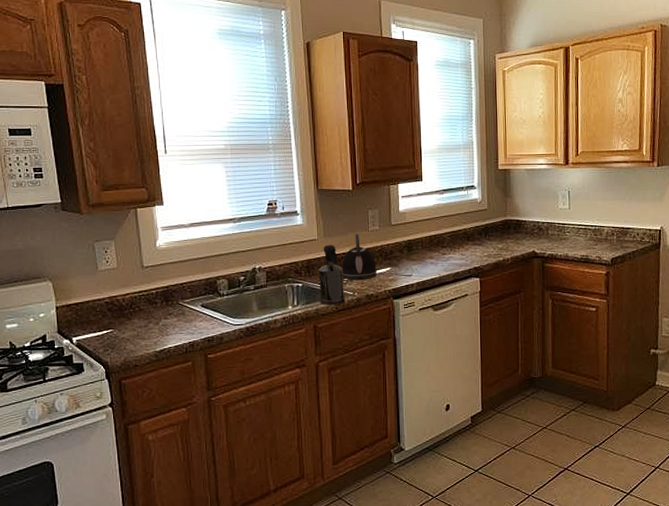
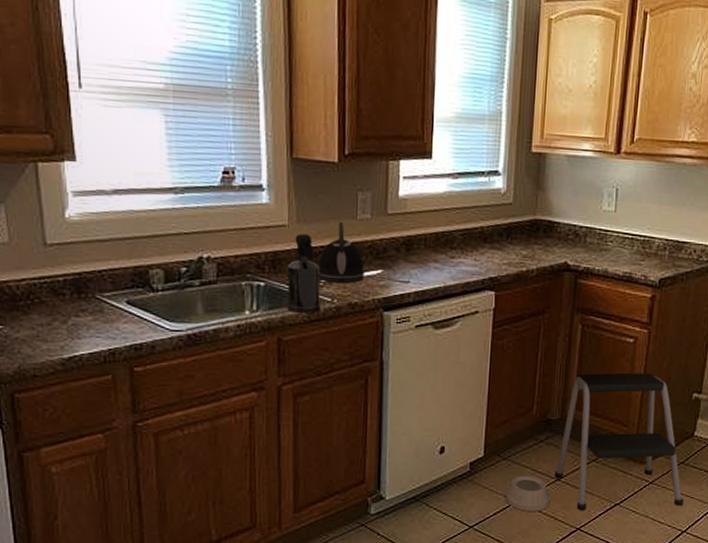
pet bowl: none [502,425,540,456] -> present [505,475,550,513]
step stool: none [541,335,654,453] -> present [554,372,684,510]

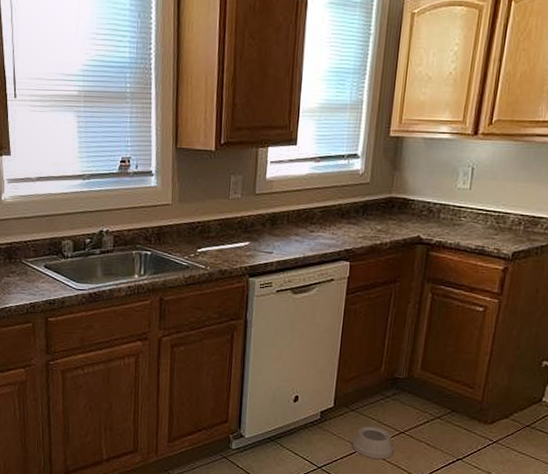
spray bottle: present [287,234,321,314] -> none [168,211,197,279]
kettle: present [318,221,364,283] -> none [195,201,234,253]
step stool: present [554,372,684,510] -> none [399,338,528,466]

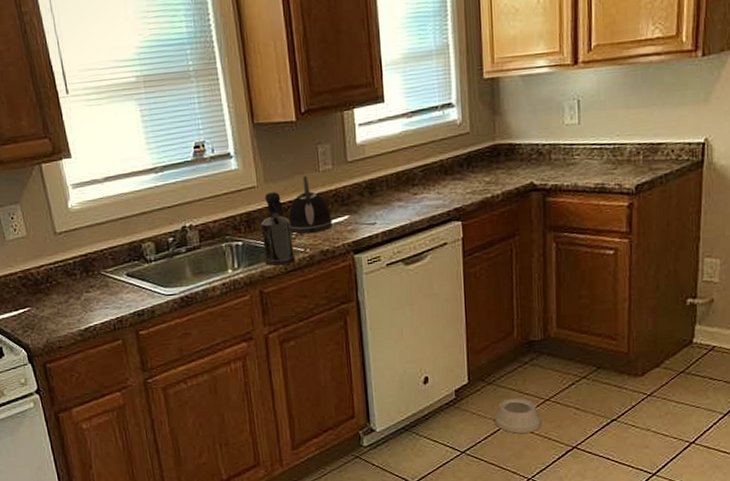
spray bottle: none [168,211,197,279] -> present [260,192,296,267]
kettle: none [195,201,234,253] -> present [289,175,332,234]

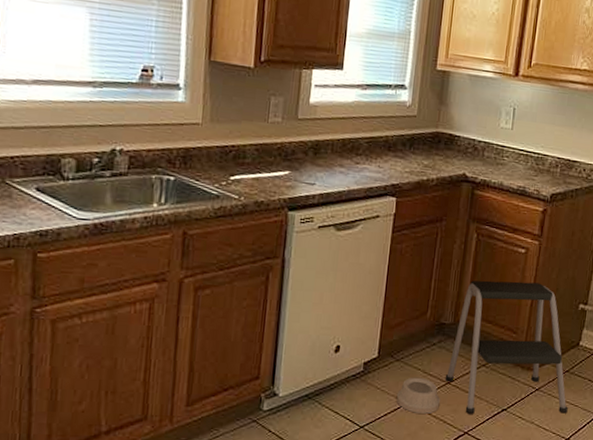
spray bottle: present [260,192,296,267] -> none [195,132,230,210]
kettle: present [289,175,332,234] -> none [227,123,272,182]
step stool: none [543,283,688,428] -> present [445,280,568,414]

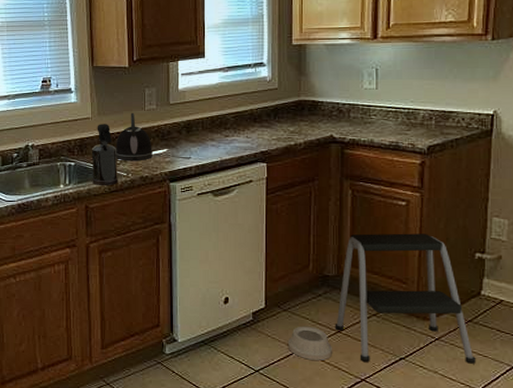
spray bottle: none [195,132,230,210] -> present [91,124,119,186]
kettle: none [227,123,272,182] -> present [115,112,152,160]

